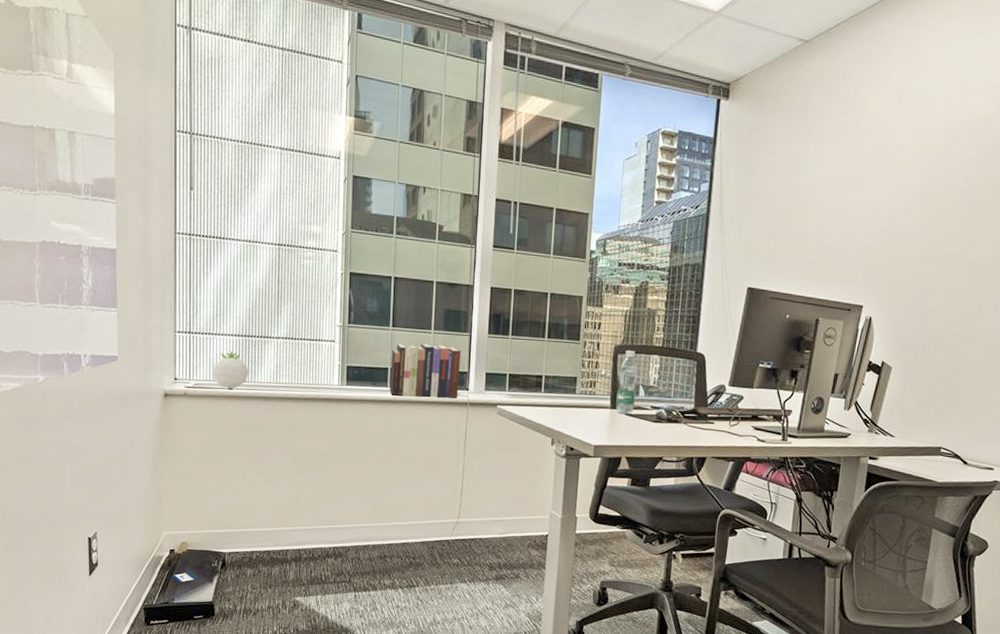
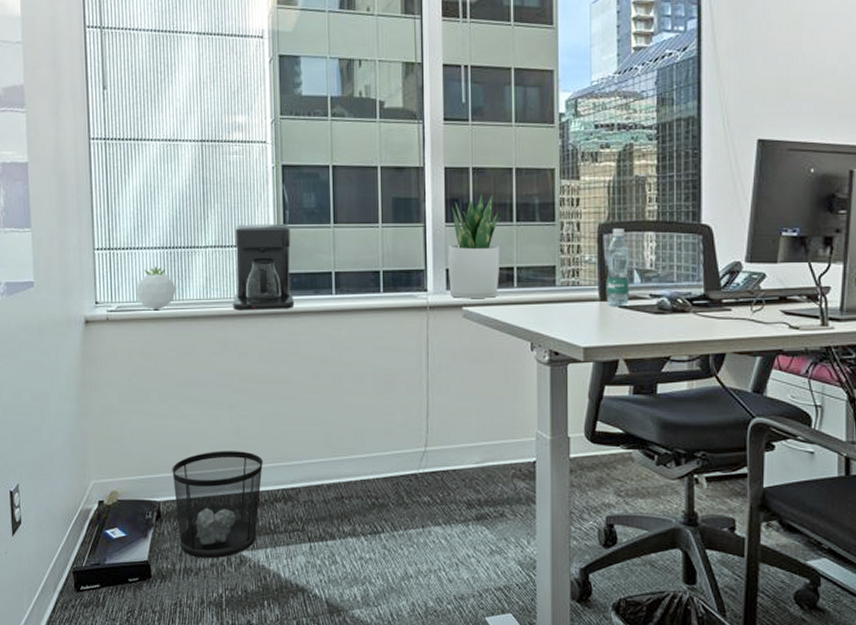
waste bin: none [237,512,318,602] -> present [172,451,263,559]
coffee maker: none [299,320,354,397] -> present [232,223,295,311]
books: present [390,343,462,400] -> none [334,240,416,305]
planter: none [487,313,534,401] -> present [448,195,500,299]

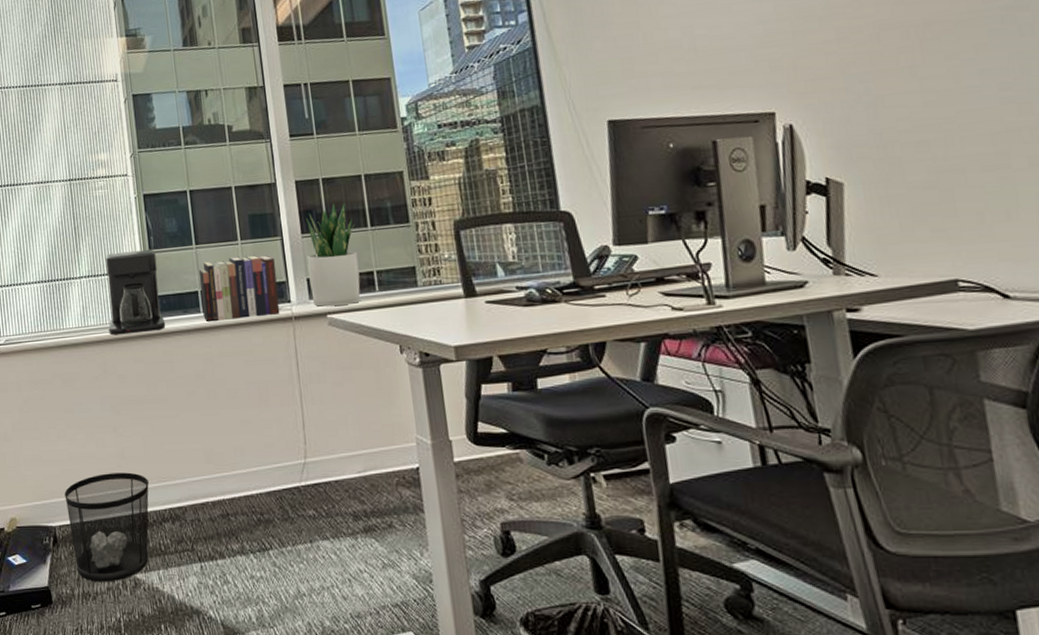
succulent plant: present [136,266,176,309] -> none [21,299,57,340]
books: none [334,240,416,305] -> present [198,255,280,323]
bottle: present [606,229,630,306] -> none [466,223,495,302]

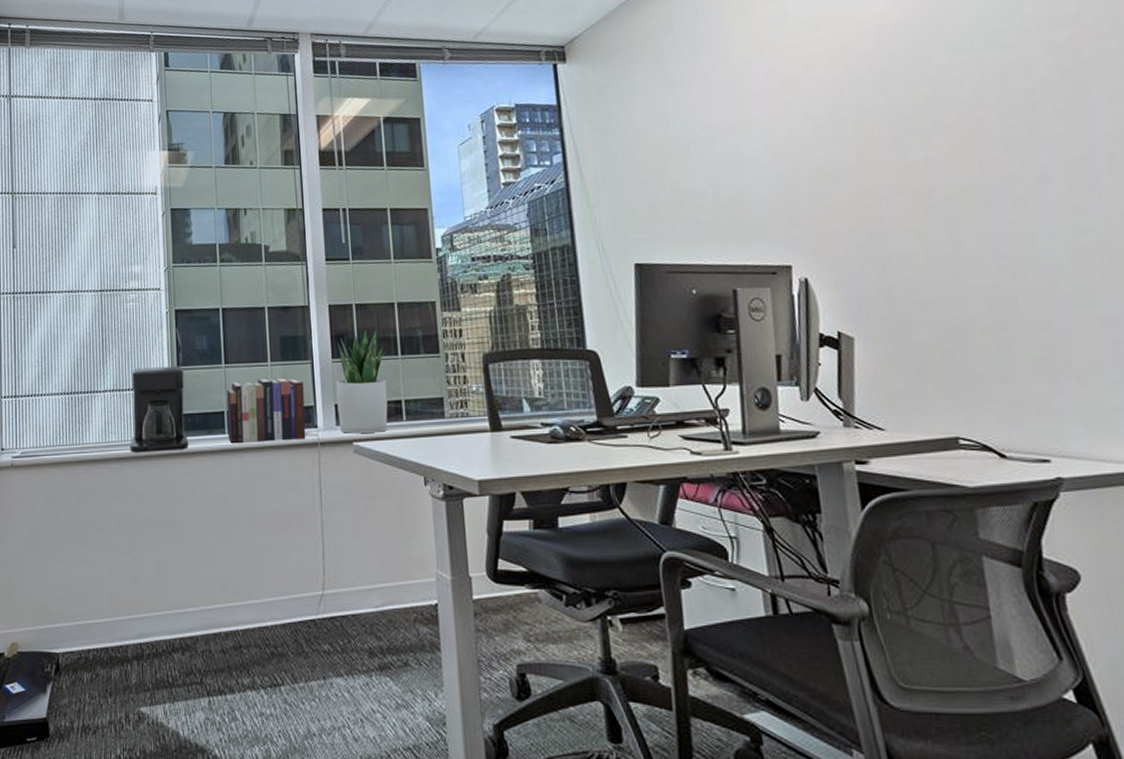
waste bin: present [64,472,149,582] -> none [71,598,160,715]

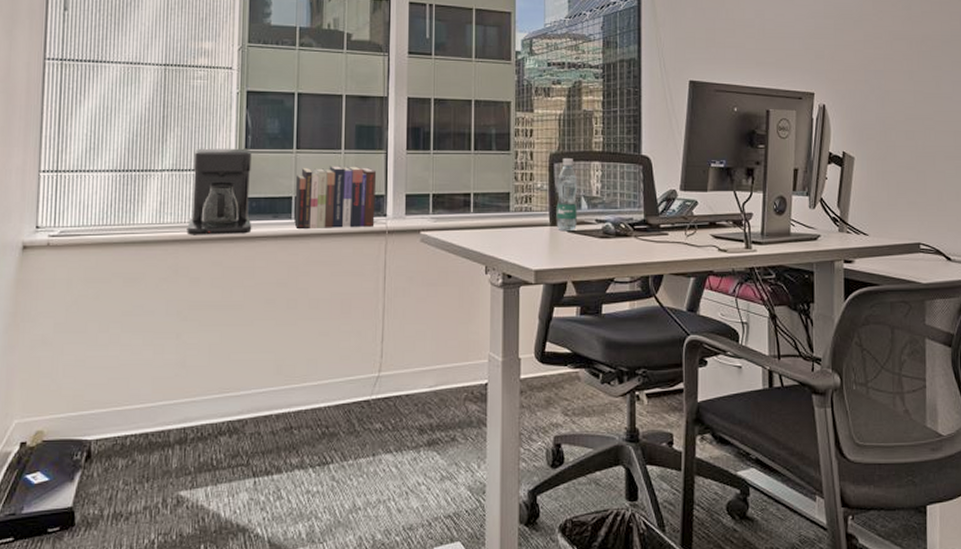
planter: present [336,330,388,435] -> none [408,124,459,224]
bottle: none [494,358,521,436] -> present [556,158,578,230]

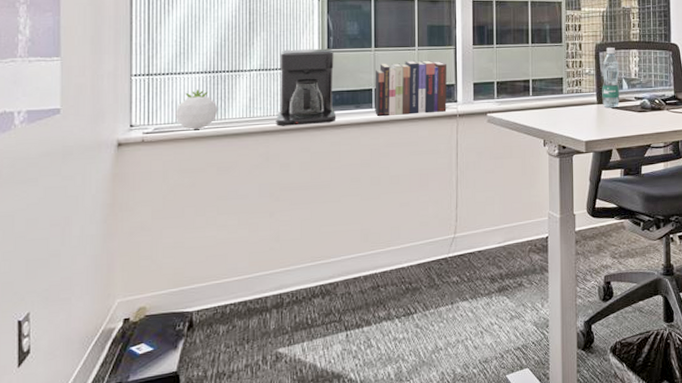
succulent plant: none [82,189,127,234] -> present [175,89,218,130]

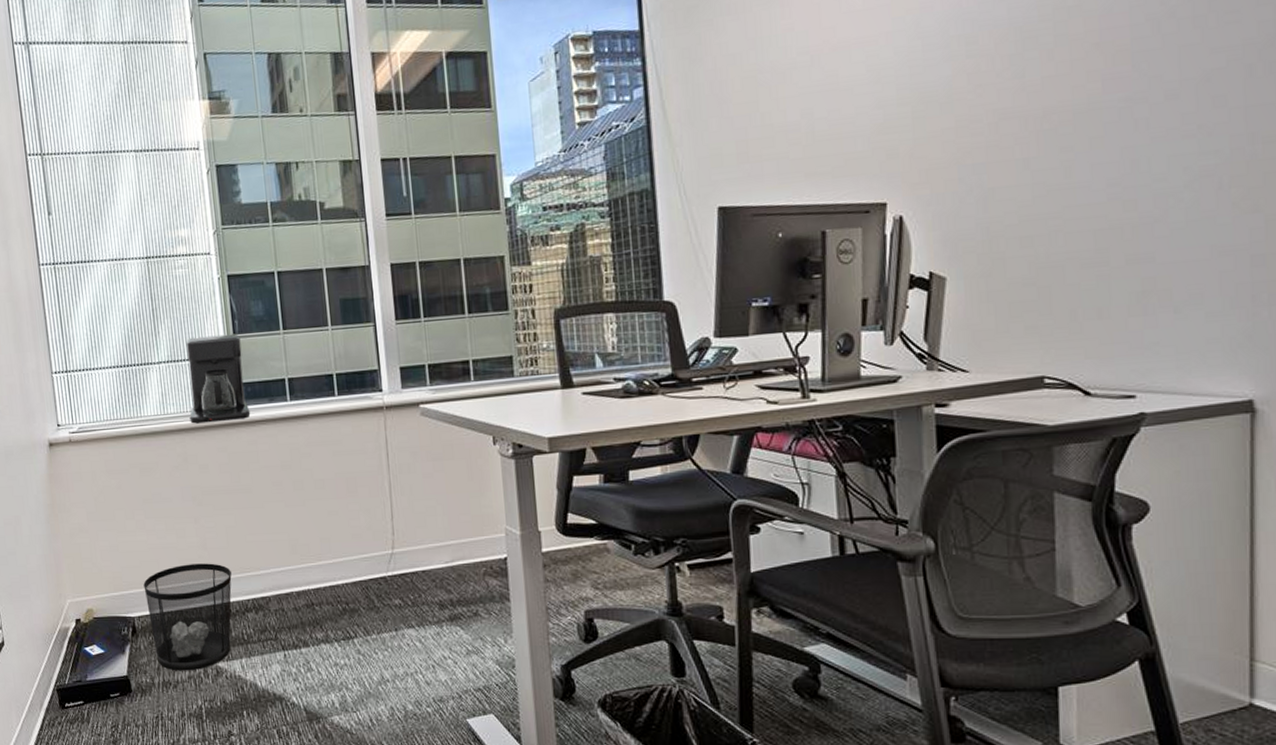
succulent plant: present [175,89,218,130] -> none [95,385,134,428]
waste bin: none [207,254,302,361] -> present [143,563,232,671]
books: present [375,60,447,117] -> none [286,341,371,411]
bottle: present [602,48,620,107] -> none [565,312,592,393]

